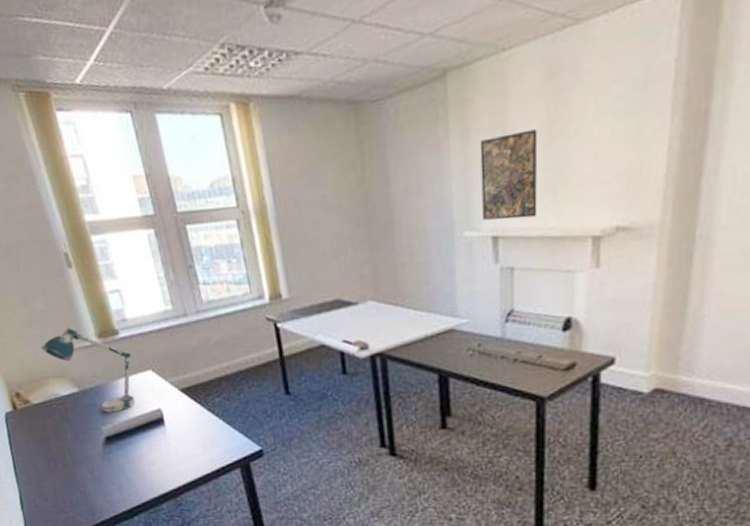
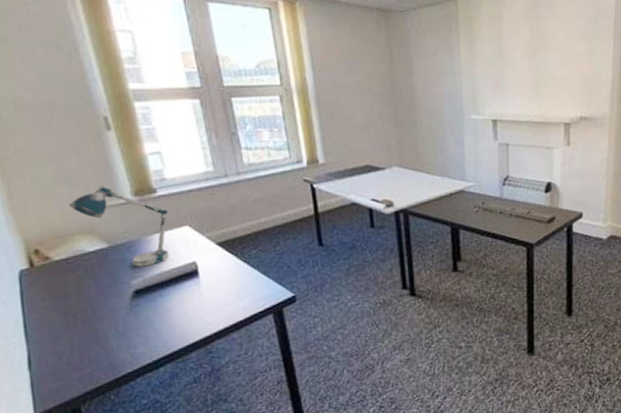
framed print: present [480,129,538,220] -> none [482,43,525,108]

